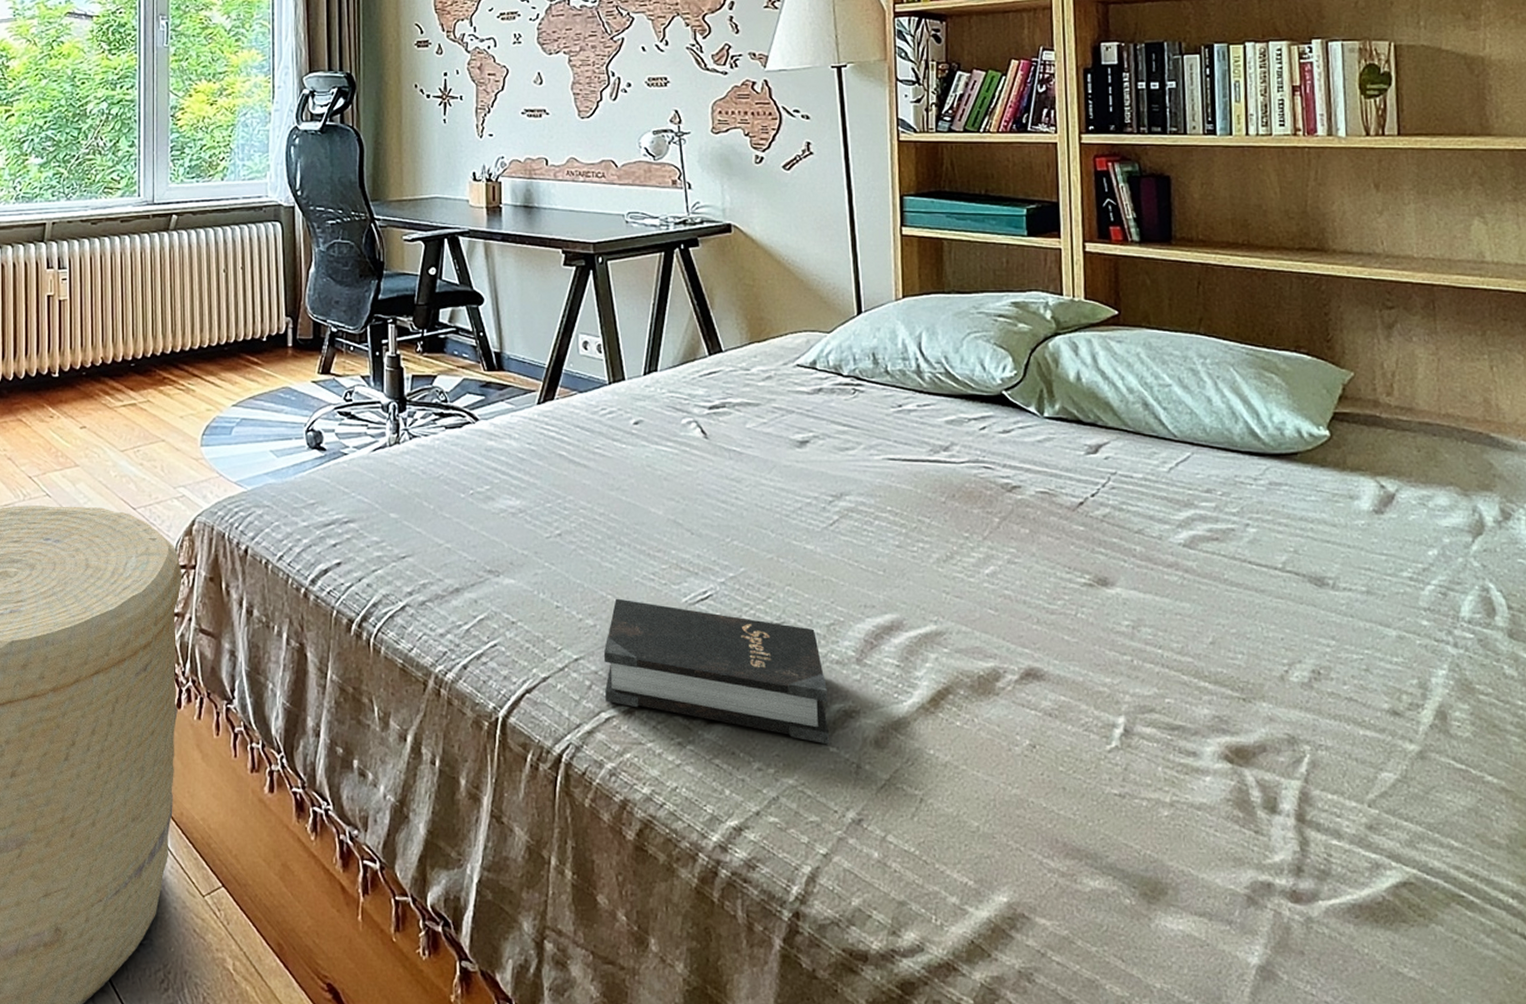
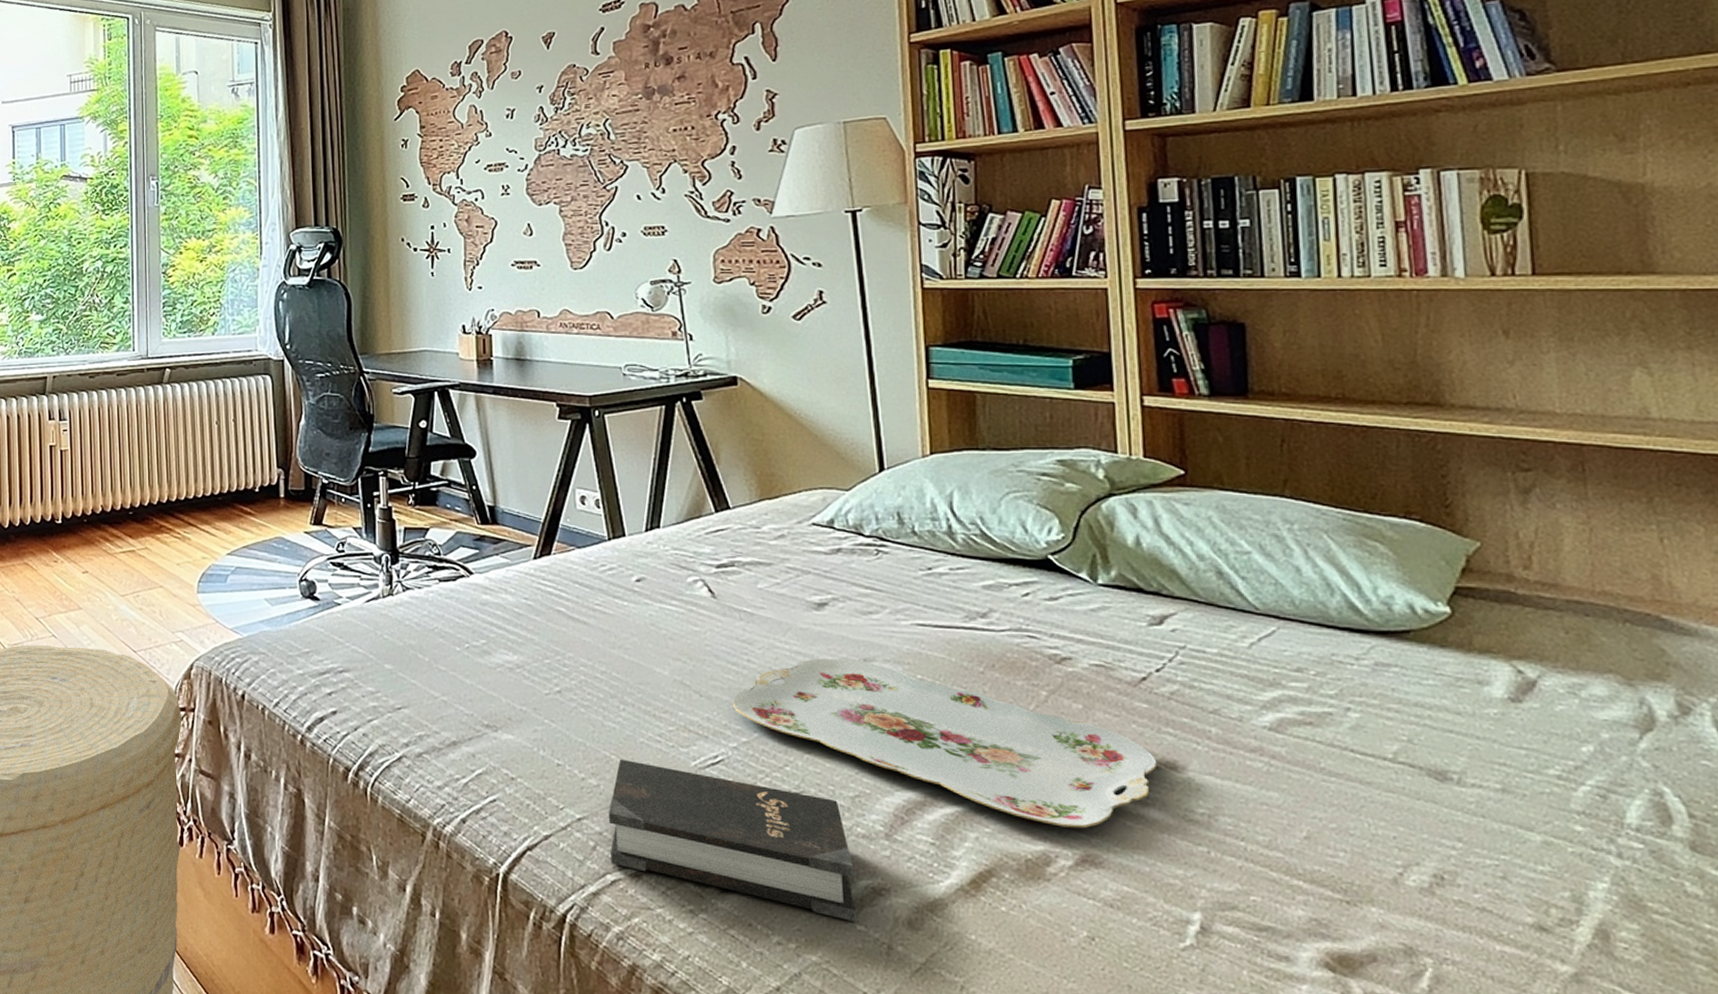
serving tray: none [722,494,1091,645] -> present [733,658,1158,829]

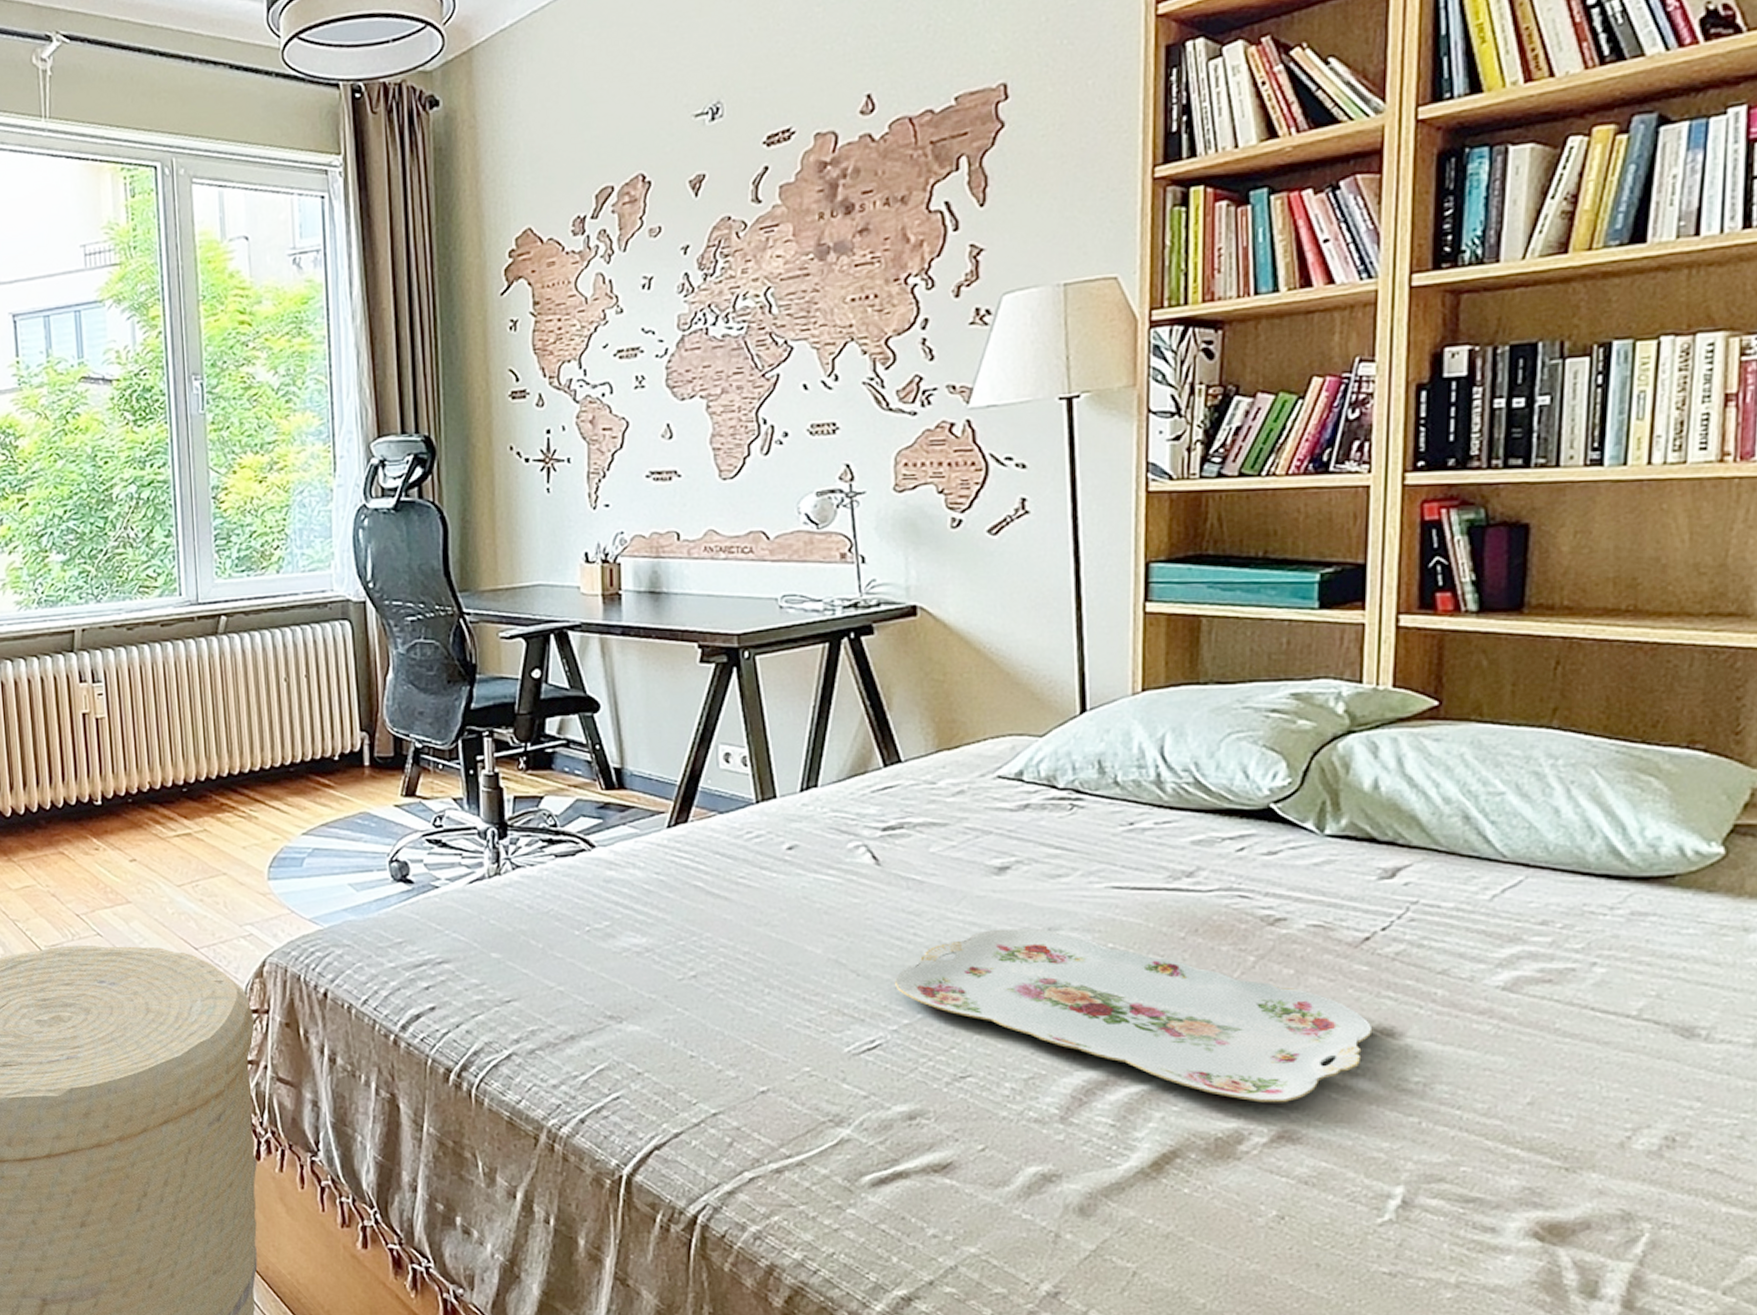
hardback book: present [608,759,857,923] -> none [747,1047,1023,1211]

